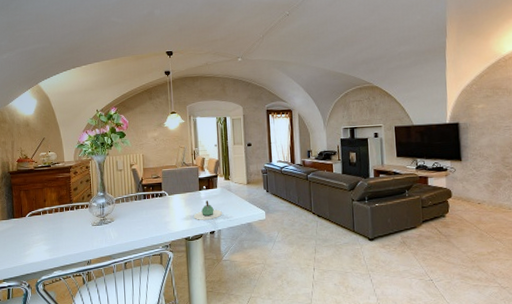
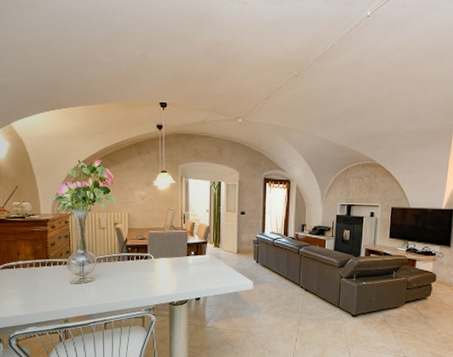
teapot: present [193,201,222,220] -> none [179,267,209,286]

